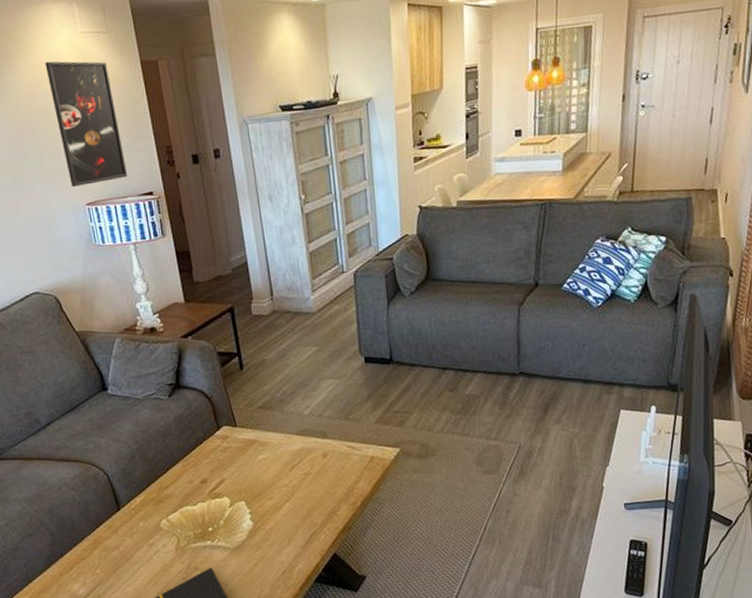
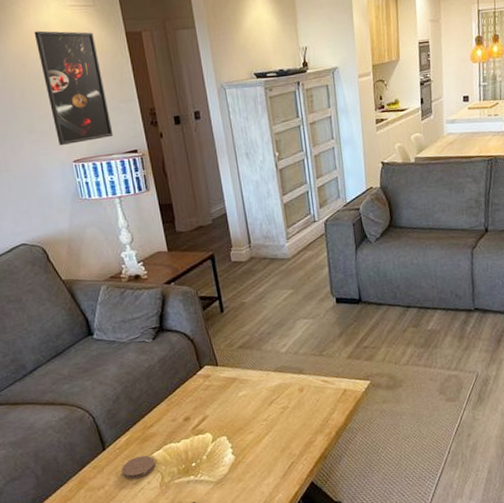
coaster: none [136,517,171,542] -> present [121,455,156,480]

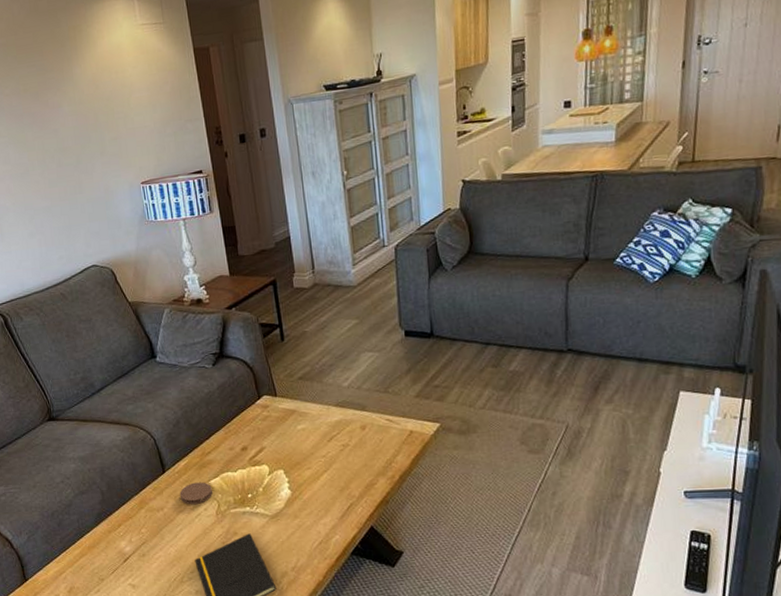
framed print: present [34,30,114,145] -> none [107,50,180,167]

